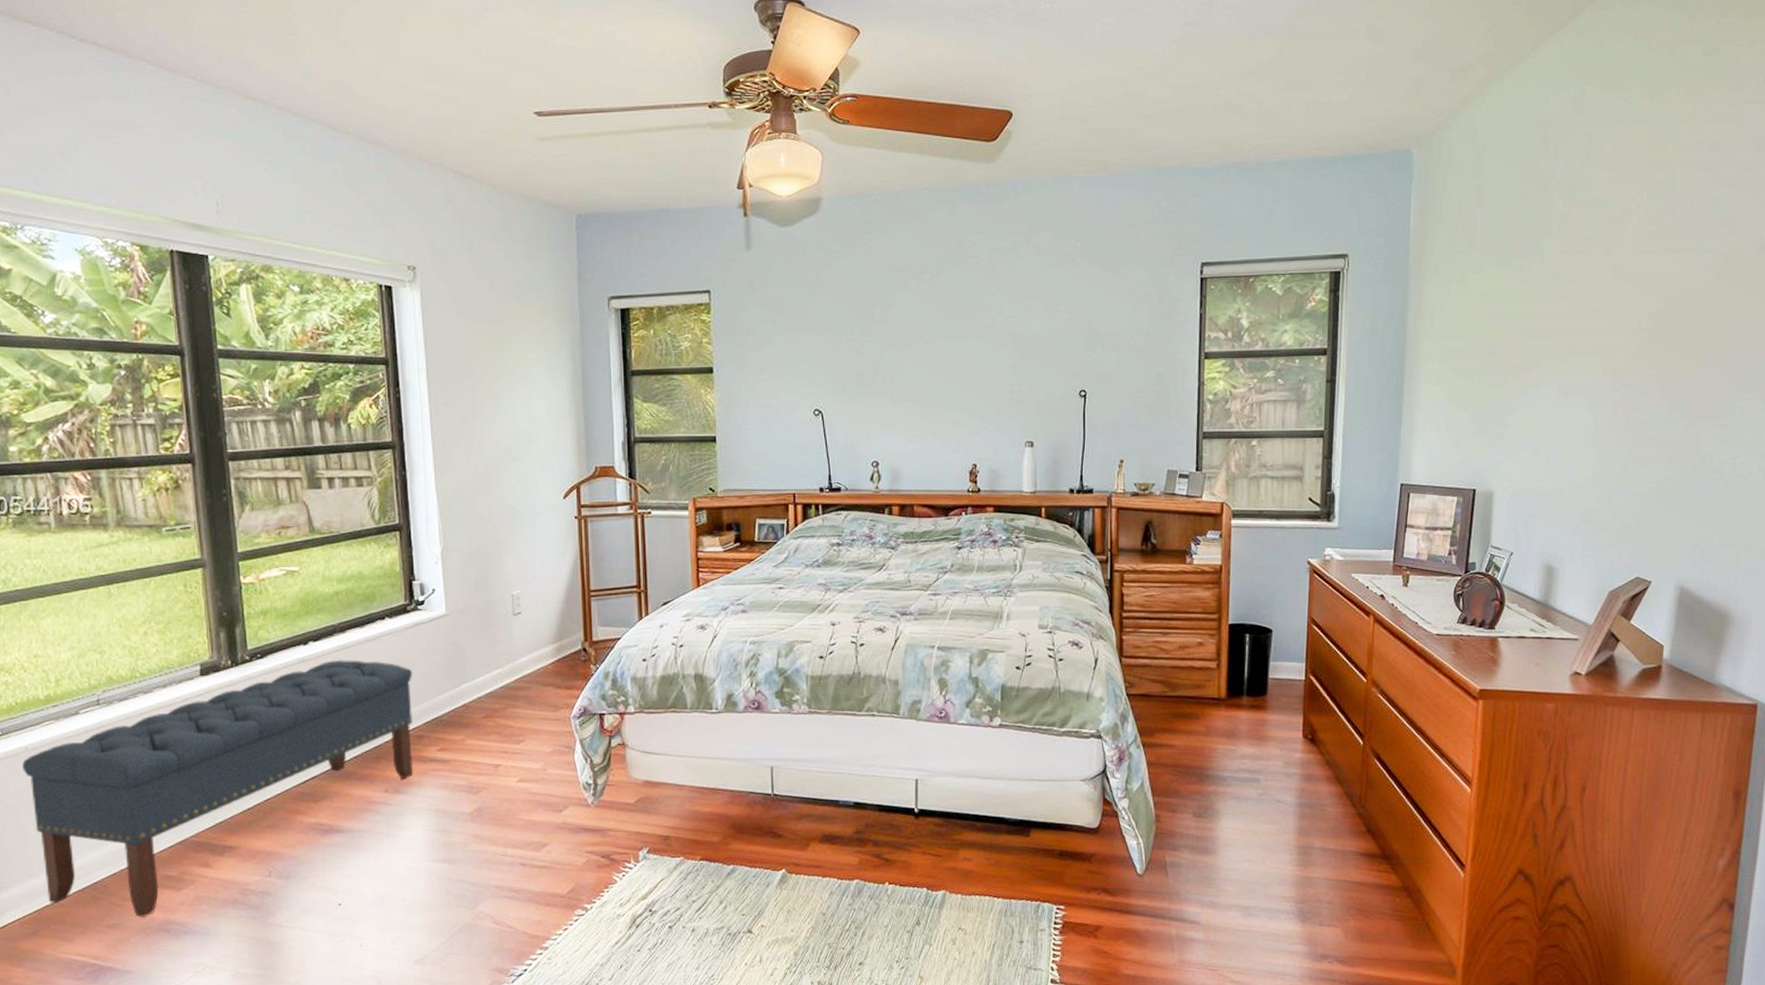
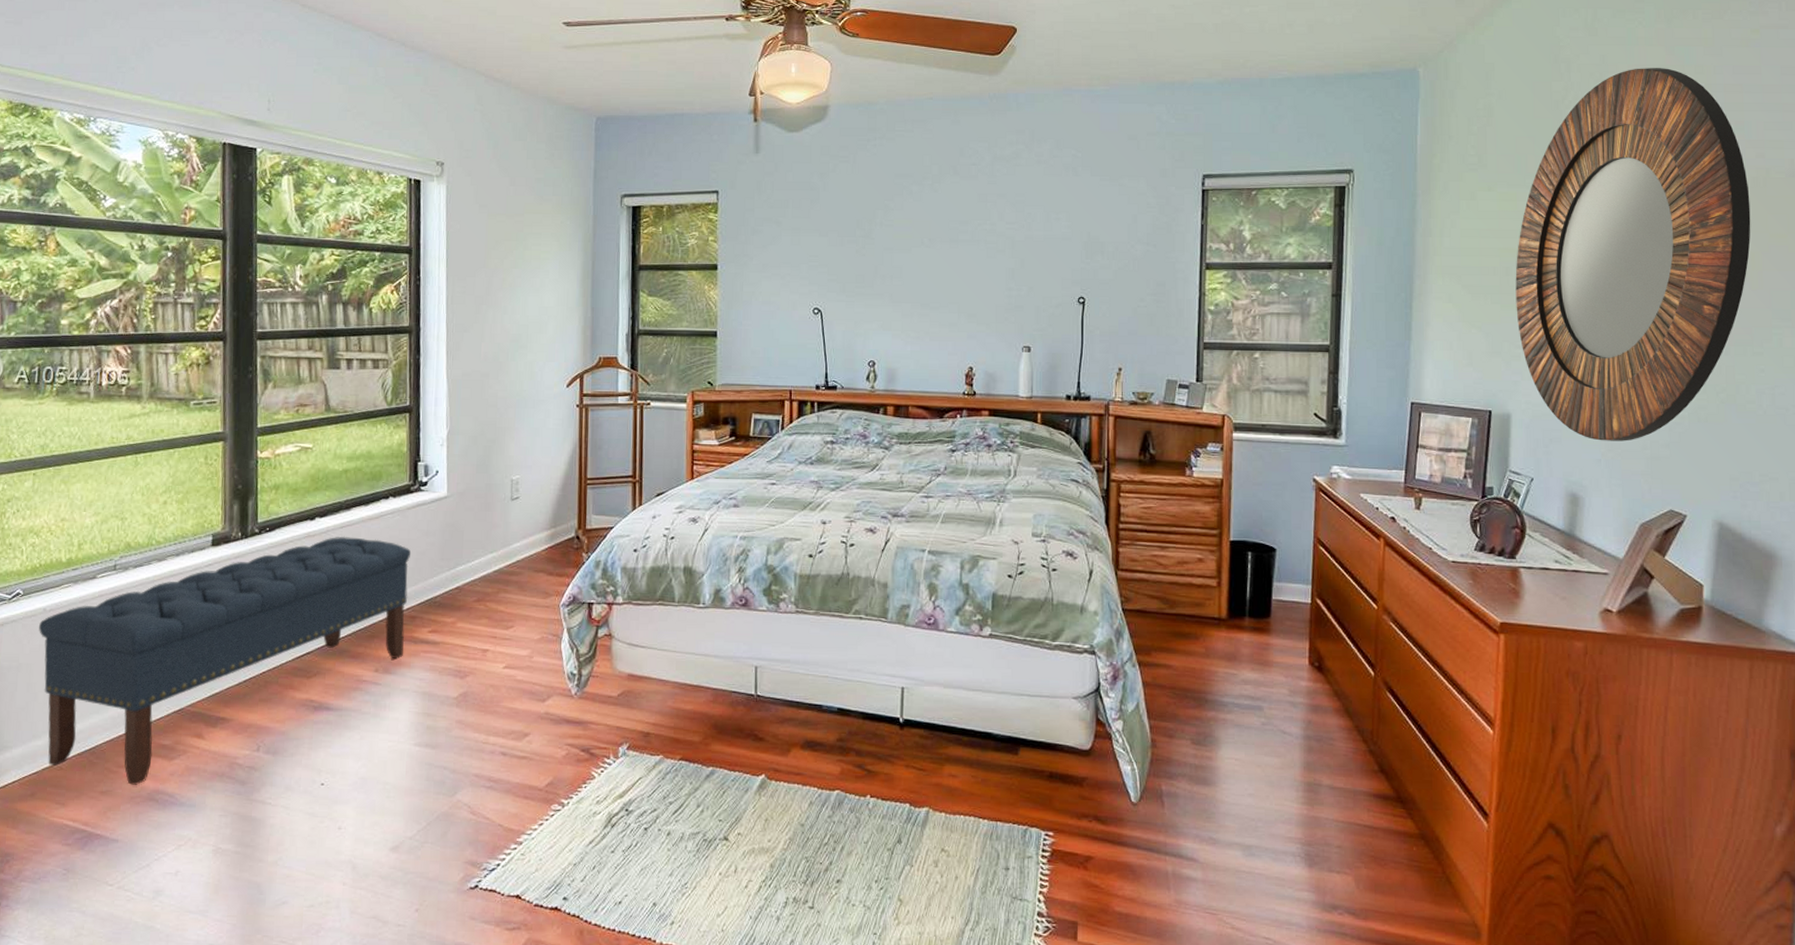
home mirror: none [1501,145,1721,514] -> present [1515,68,1751,441]

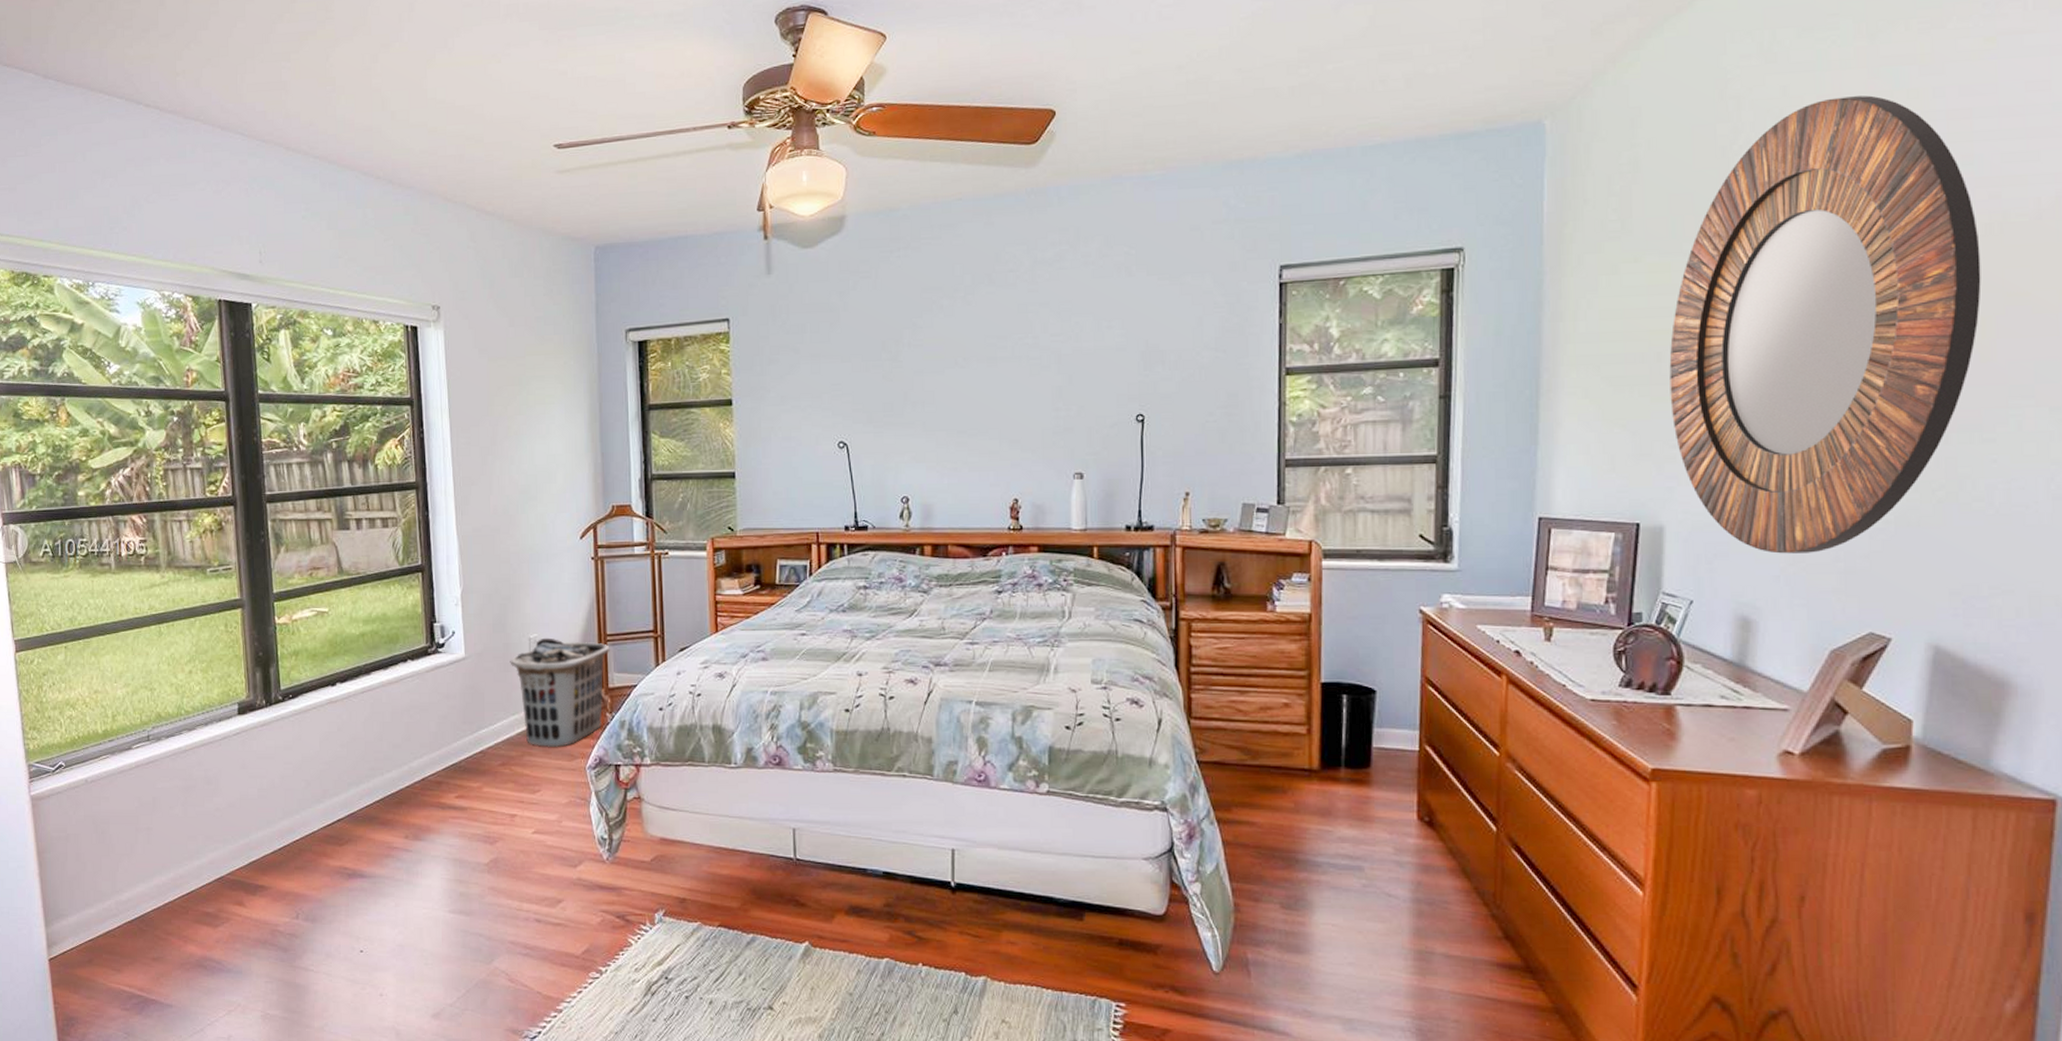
bench: present [39,536,412,785] -> none [83,701,433,952]
clothes hamper: none [491,479,590,585] -> present [510,637,610,747]

